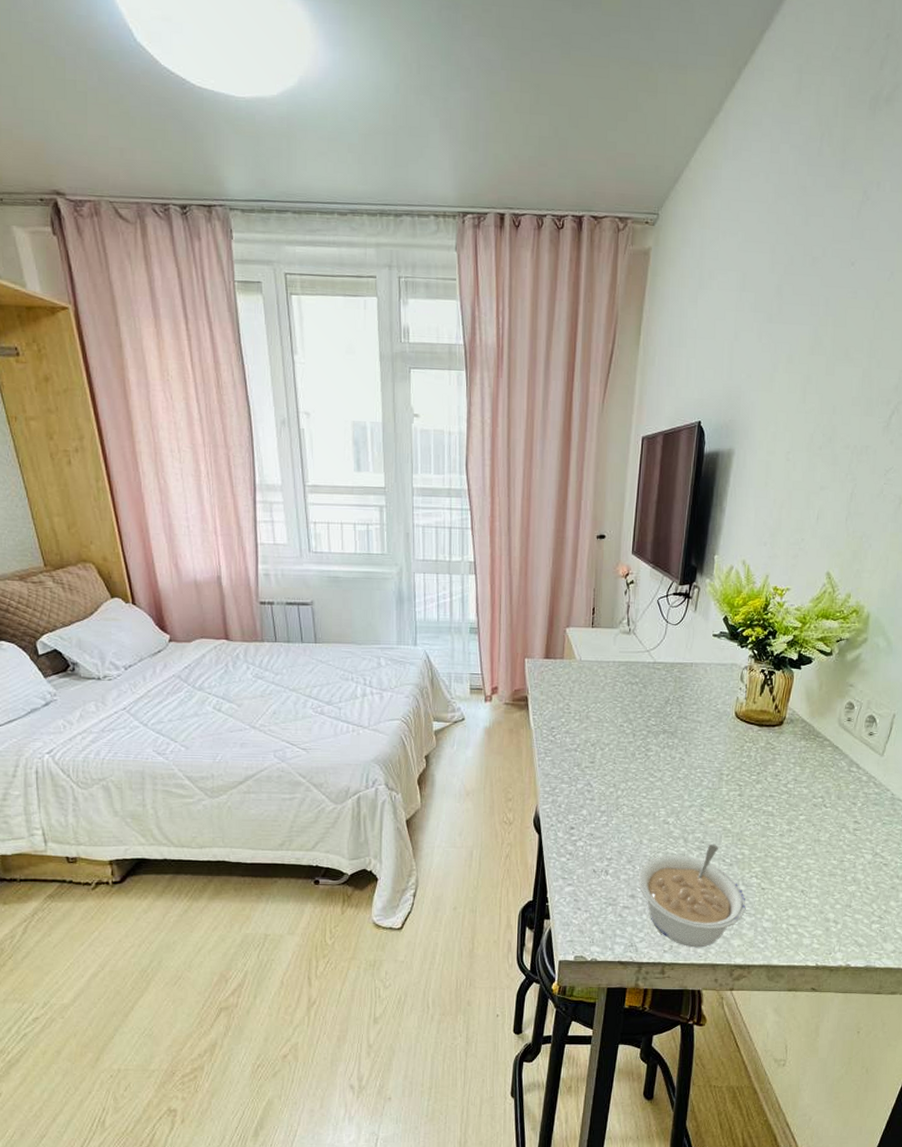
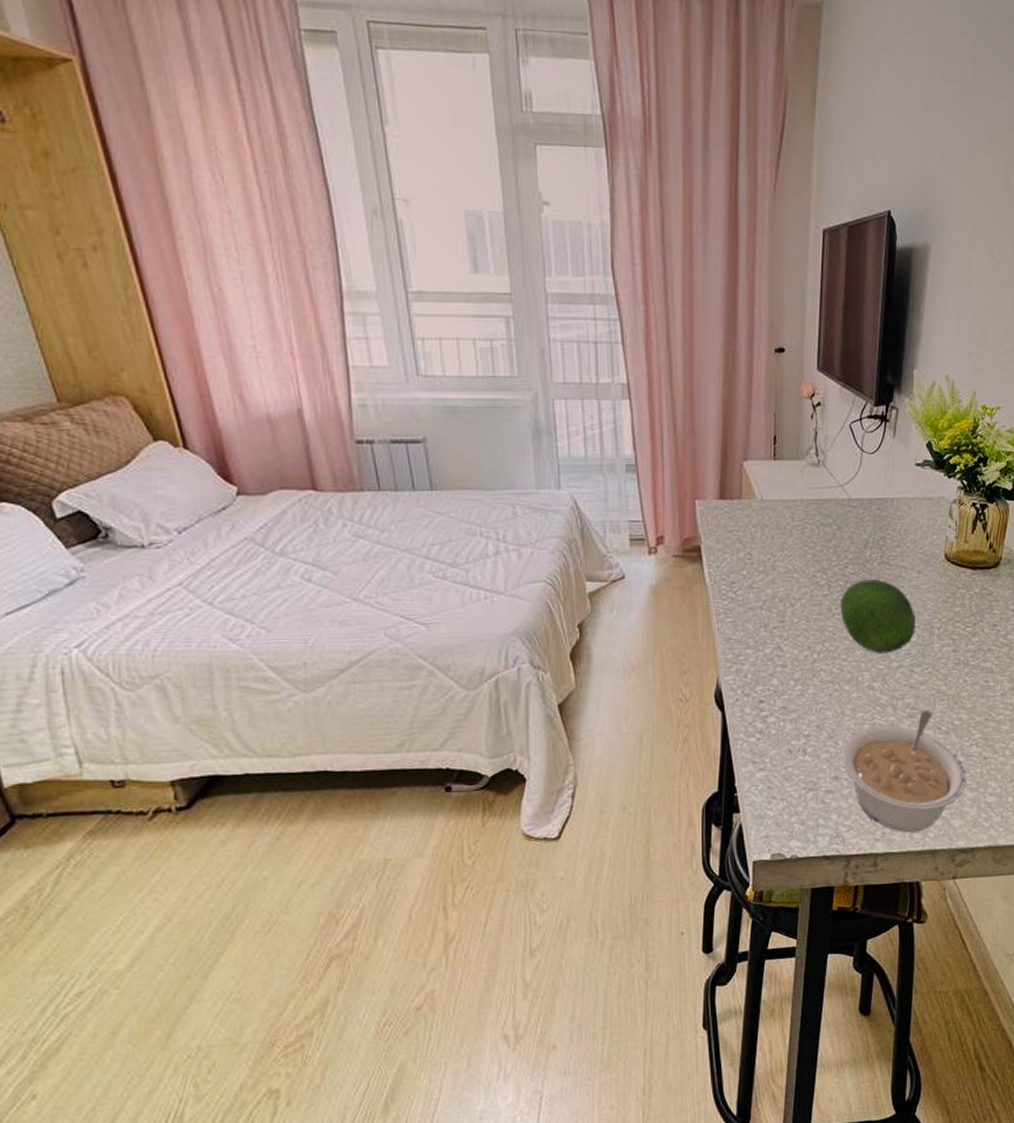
fruit: none [642,731,707,794] -> present [840,580,915,654]

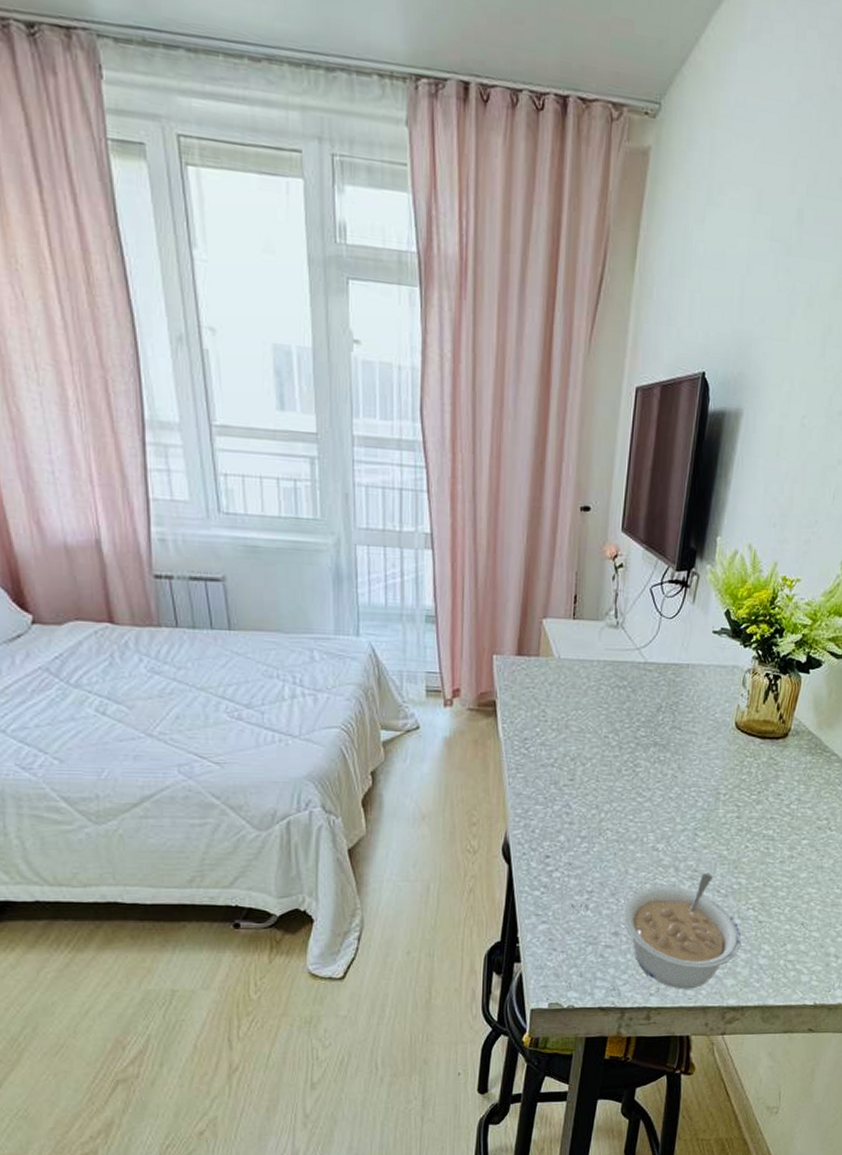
fruit: present [840,580,915,654] -> none [629,743,703,816]

